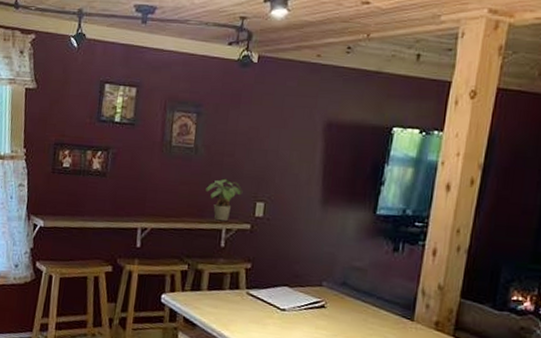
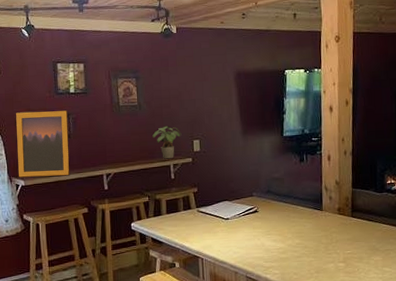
picture frame: none [39,137,108,223] -> present [16,110,70,178]

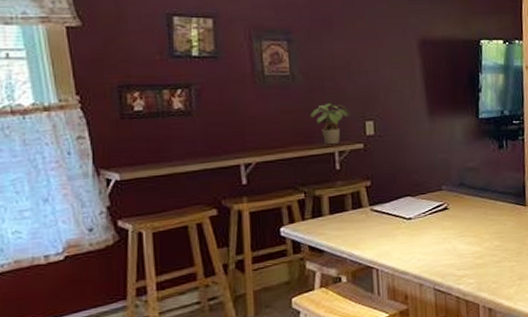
picture frame: present [16,110,70,178] -> none [108,79,191,169]

